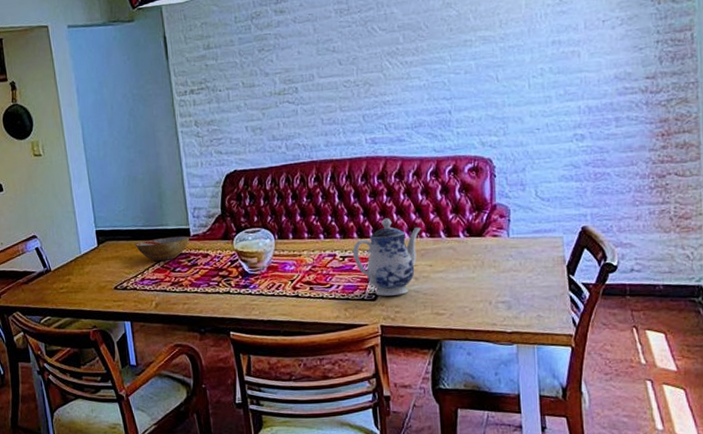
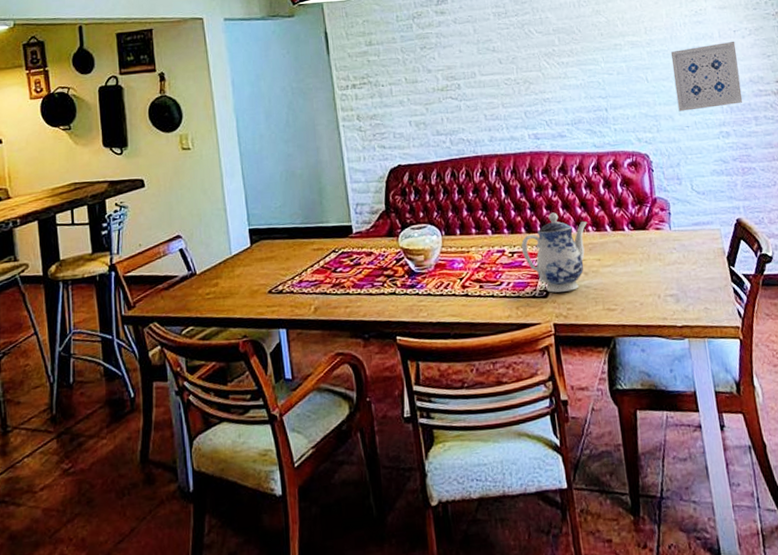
bowl: present [135,236,190,261] -> none [292,233,353,261]
wall art: none [526,32,604,113] -> present [670,41,743,112]

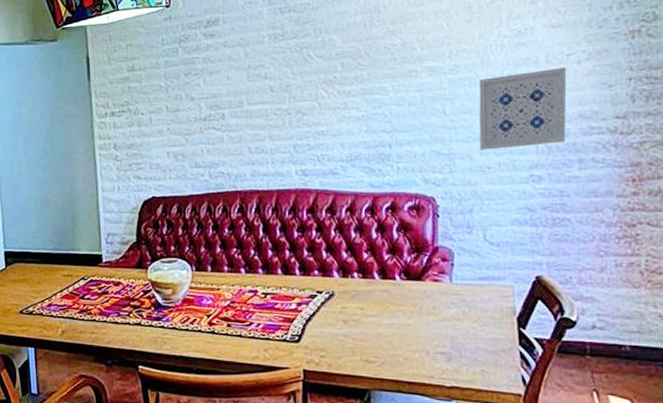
teapot: present [521,212,587,293] -> none [275,255,353,338]

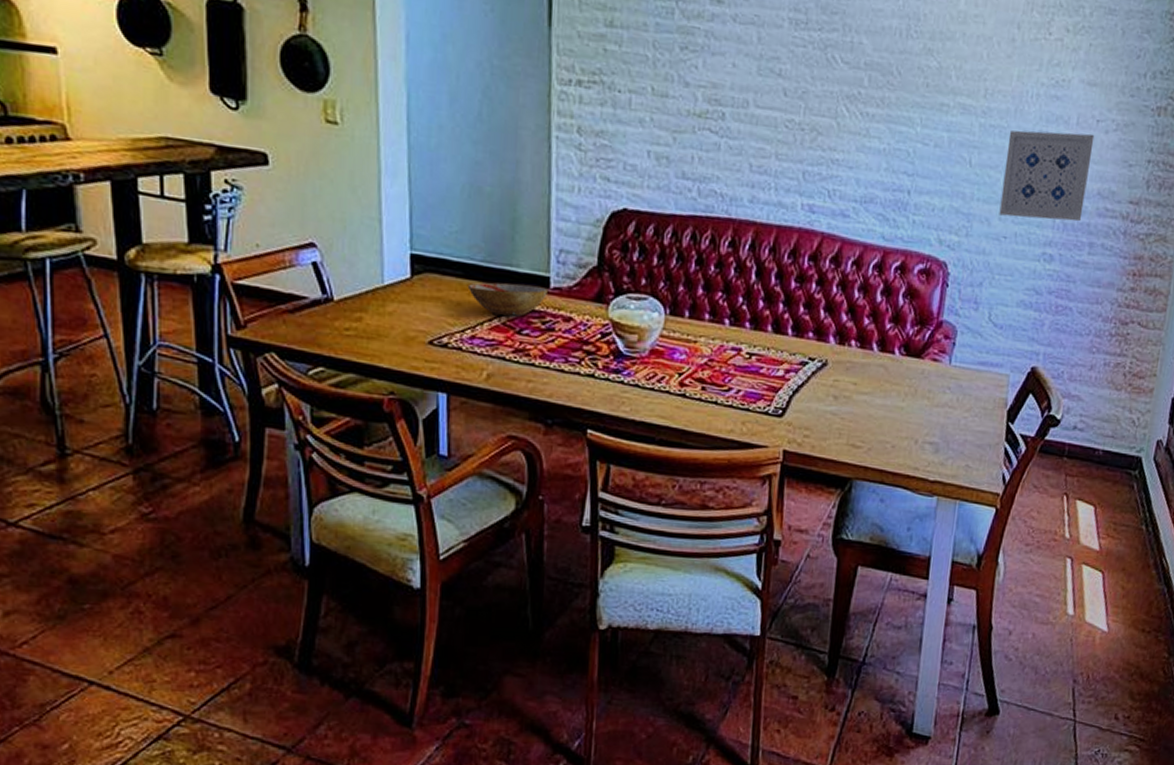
bowl: none [44,262,102,286] -> present [467,282,549,316]

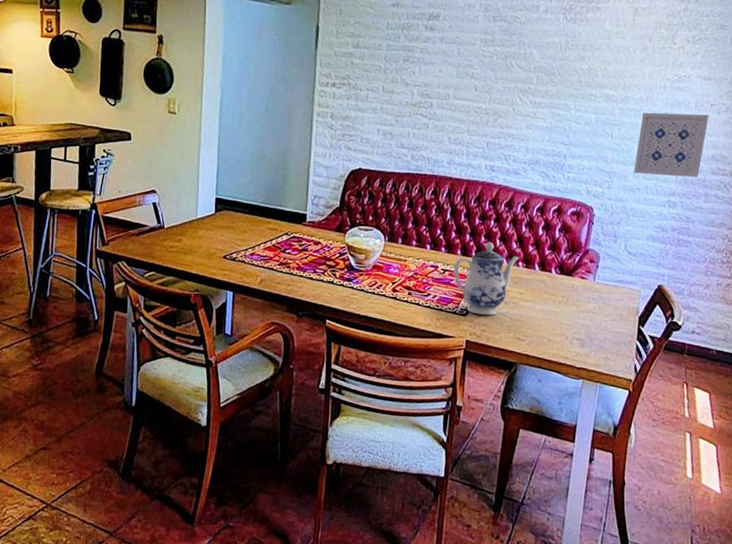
bowl: present [467,282,549,316] -> none [251,217,306,240]
teapot: none [762,313,852,415] -> present [453,242,519,315]

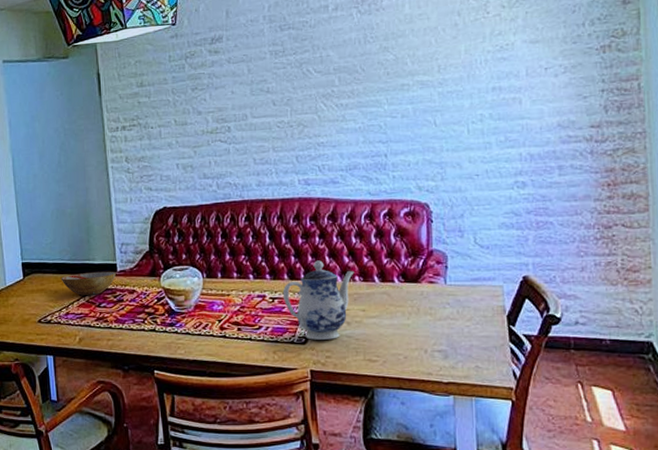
bowl: none [251,217,306,240] -> present [61,271,117,295]
wall art: present [633,112,709,178] -> none [465,80,547,159]

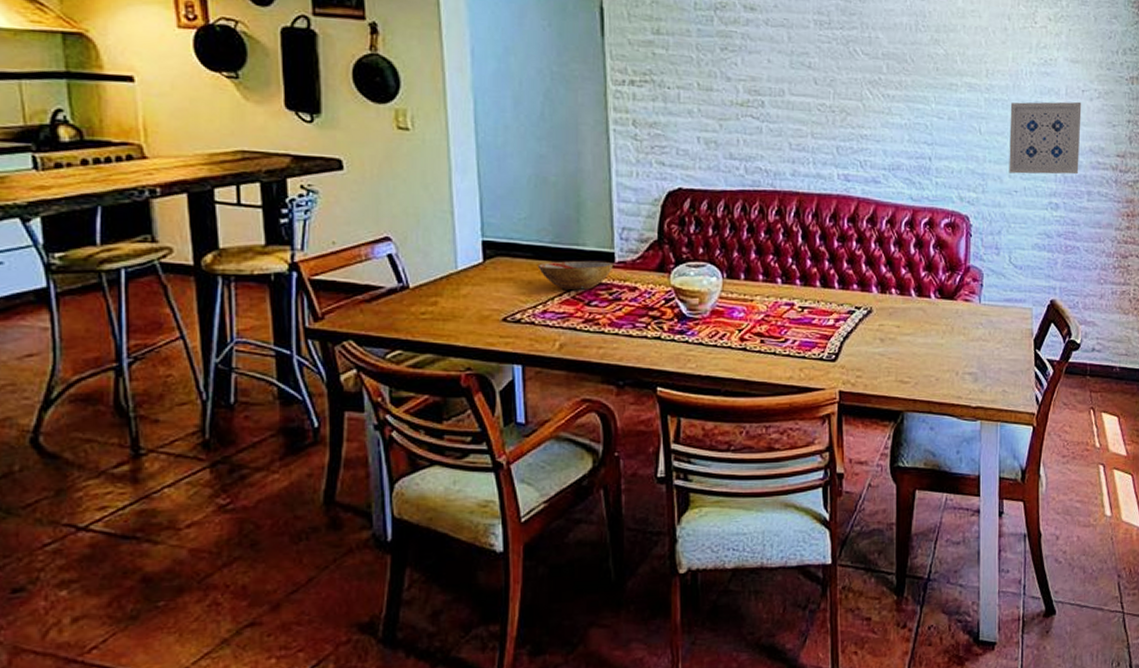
teapot: present [282,260,354,340] -> none [813,268,891,357]
wall art: none [465,80,547,159] -> present [1009,101,1082,175]

